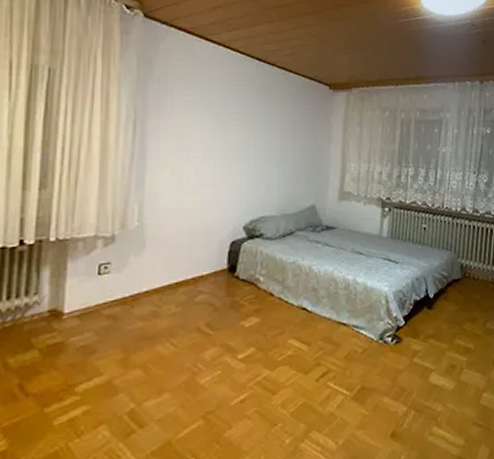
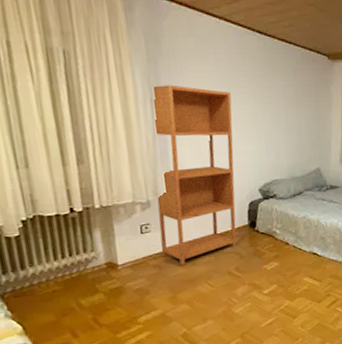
bookcase: none [119,107,222,318] -> present [154,85,237,266]

